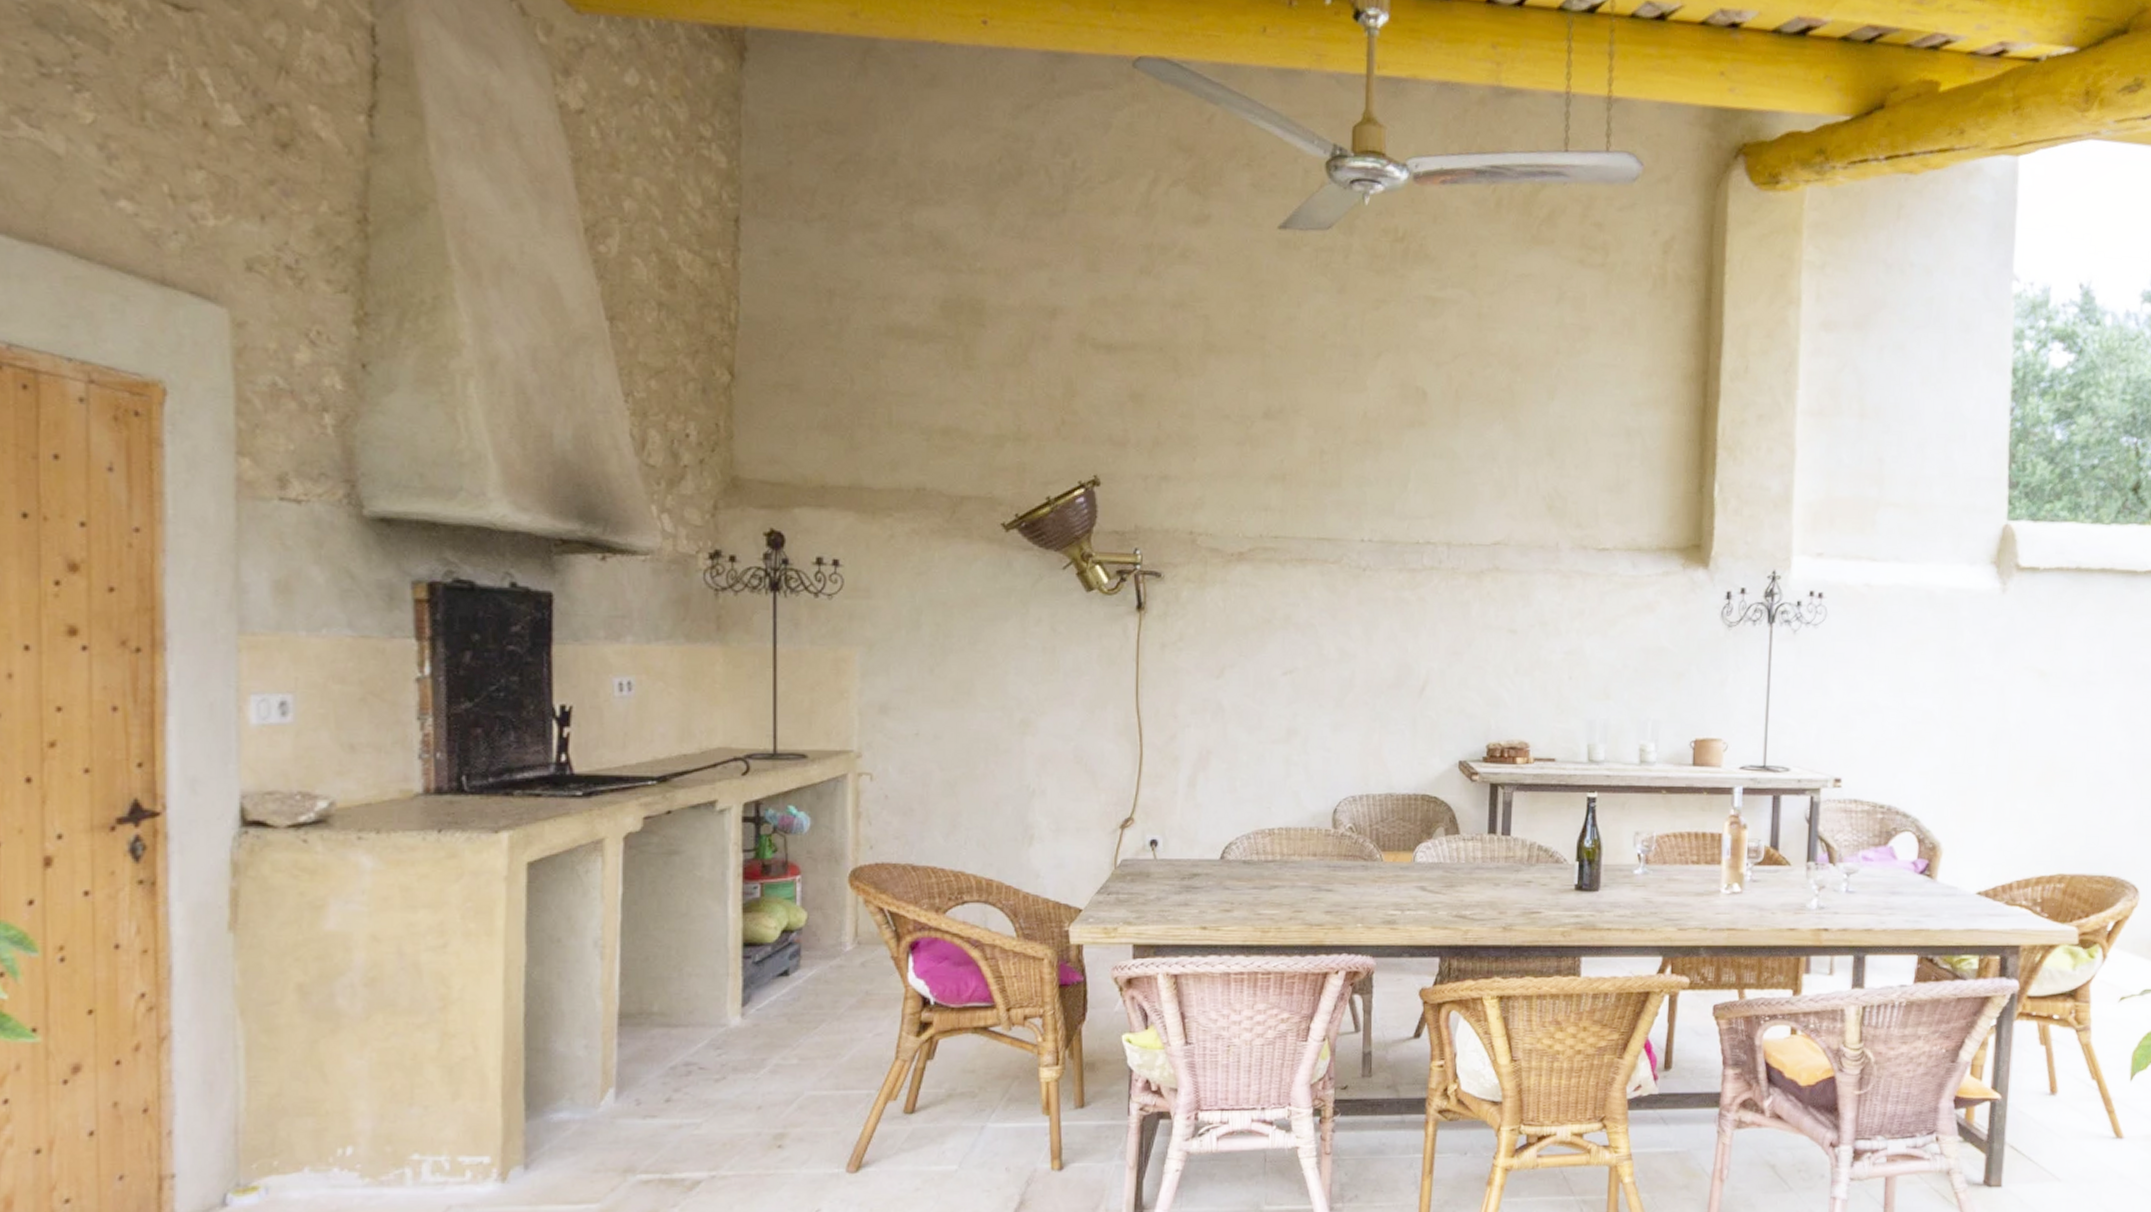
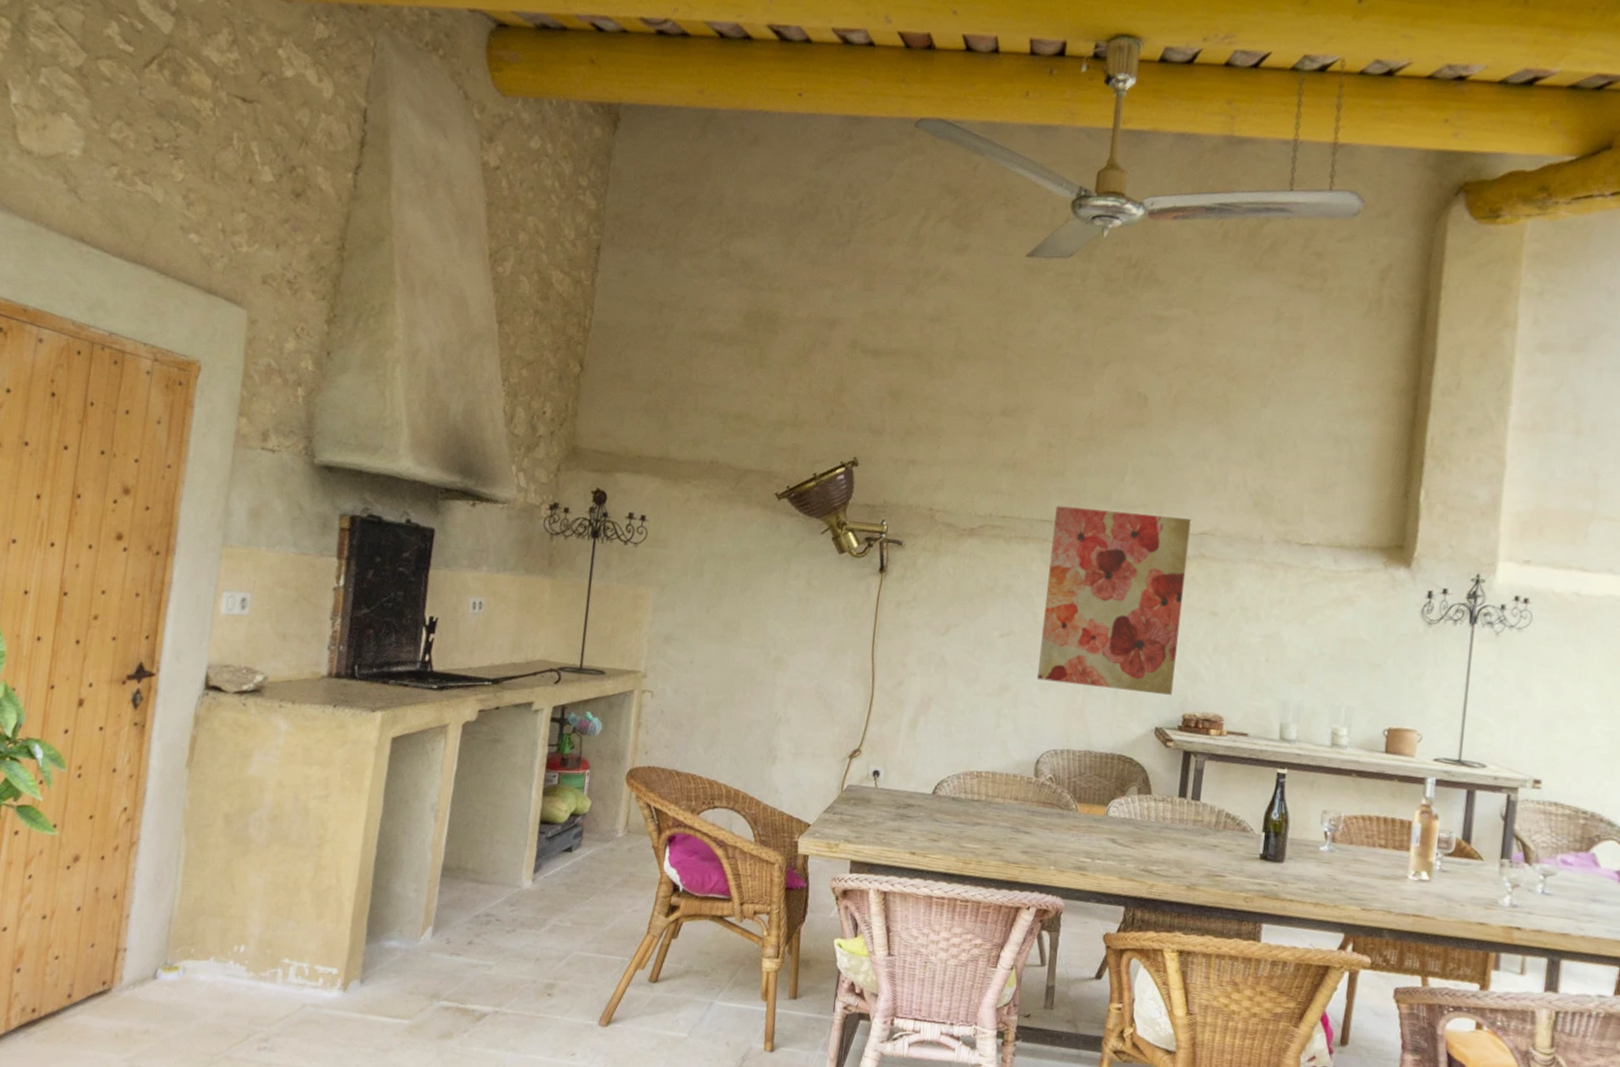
wall art: none [1327,521,1483,726] -> present [1036,506,1192,696]

